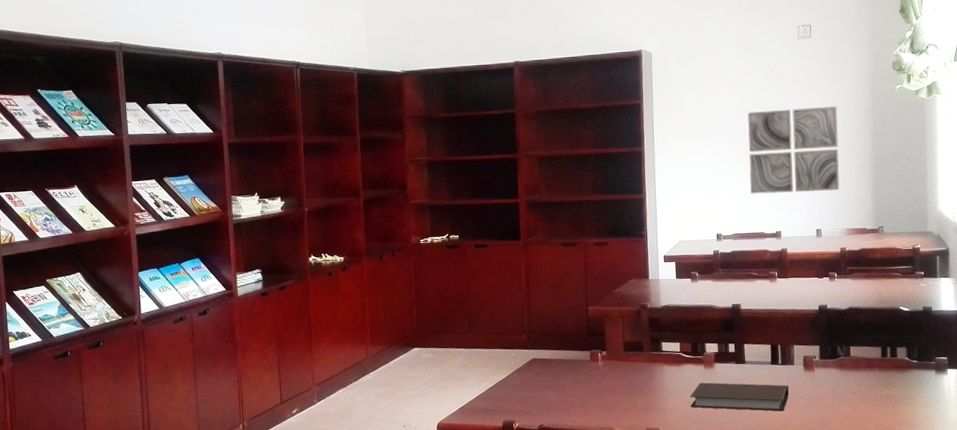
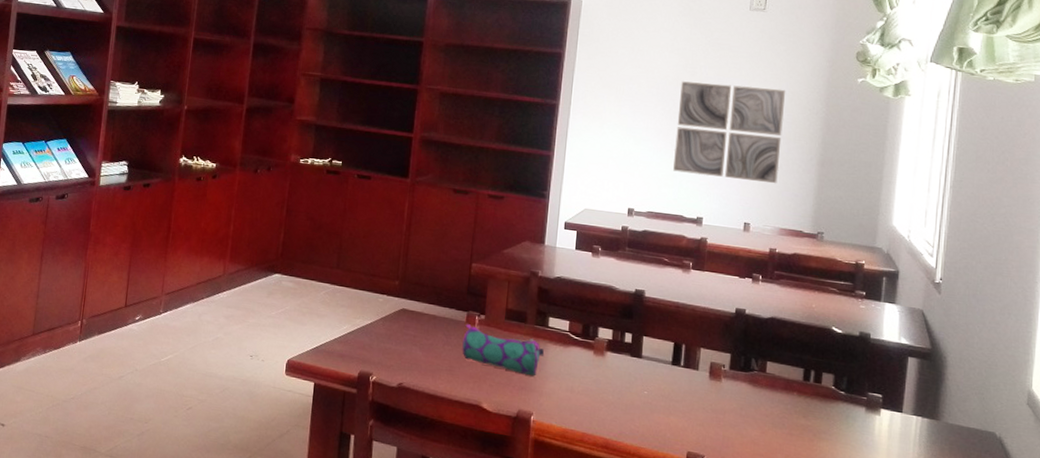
pencil case: none [590,361,662,397] -> present [462,324,545,376]
notebook: present [690,382,789,412] -> none [572,370,689,421]

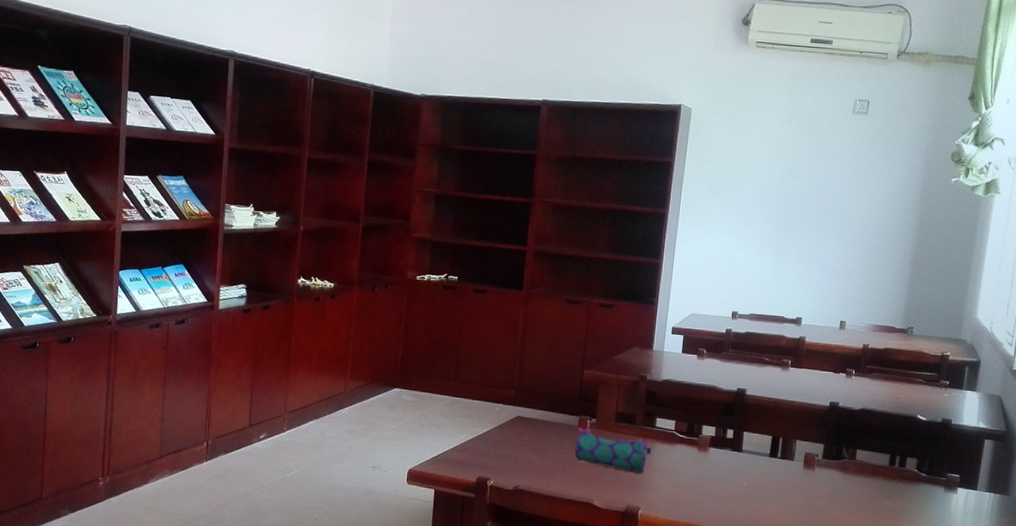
wall art: present [673,81,786,184] -> none [775,186,884,283]

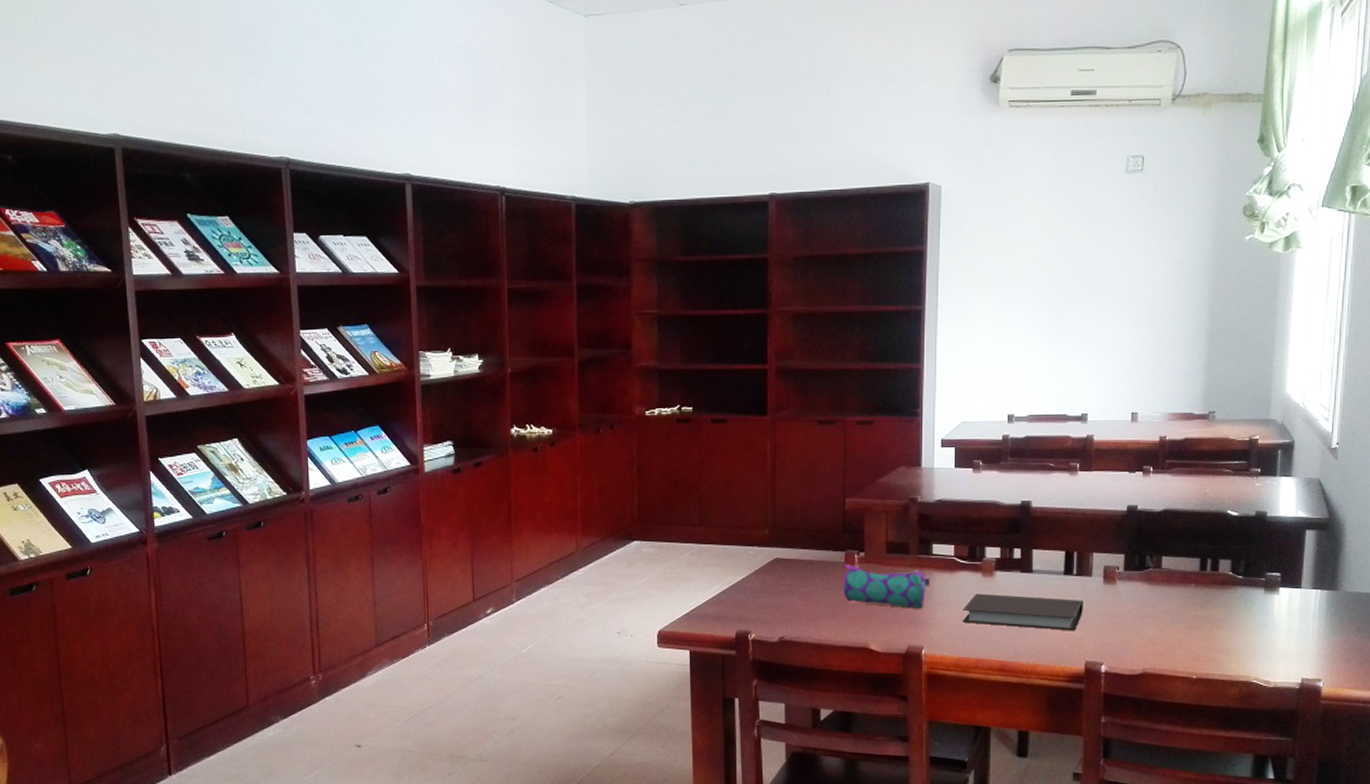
notebook: none [677,465,784,508] -> present [963,593,1083,631]

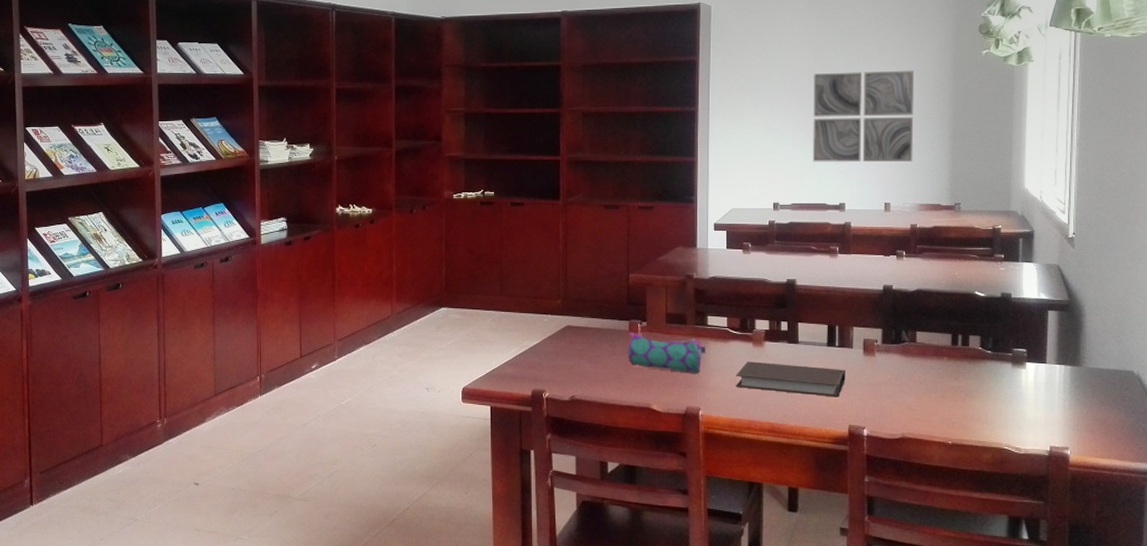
wall art: none [1053,259,1170,367] -> present [813,70,915,163]

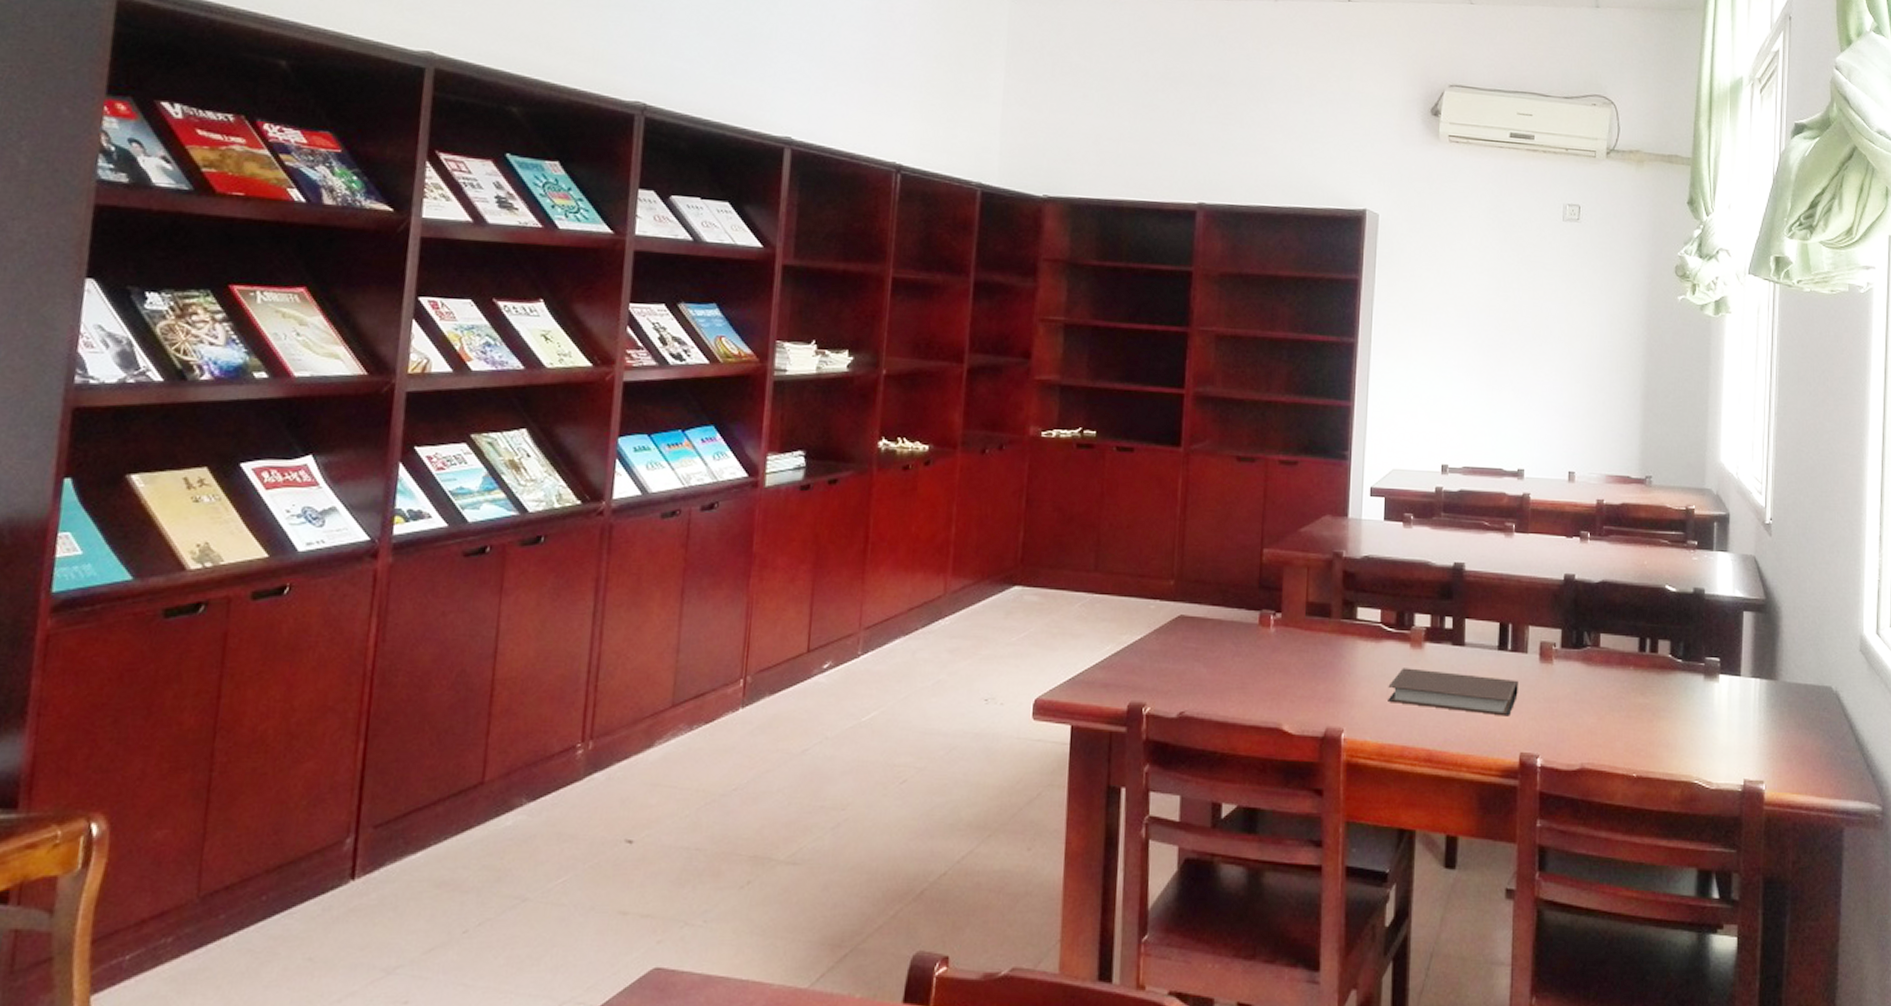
pencil case: present [628,332,707,374] -> none [1255,626,1354,683]
wall art: present [813,70,915,163] -> none [1489,307,1605,424]

